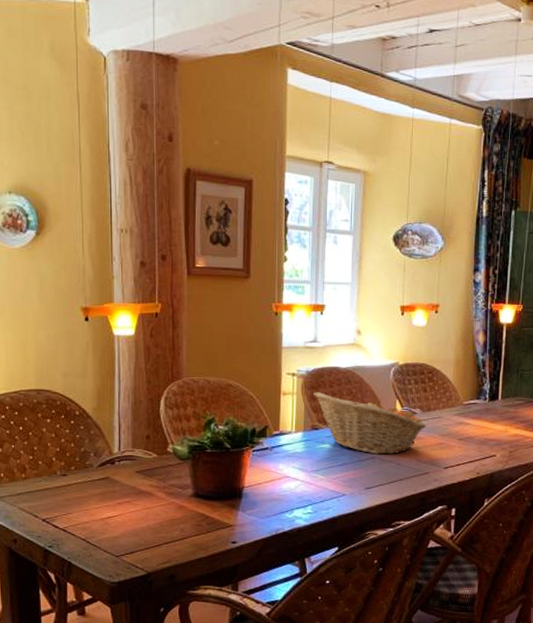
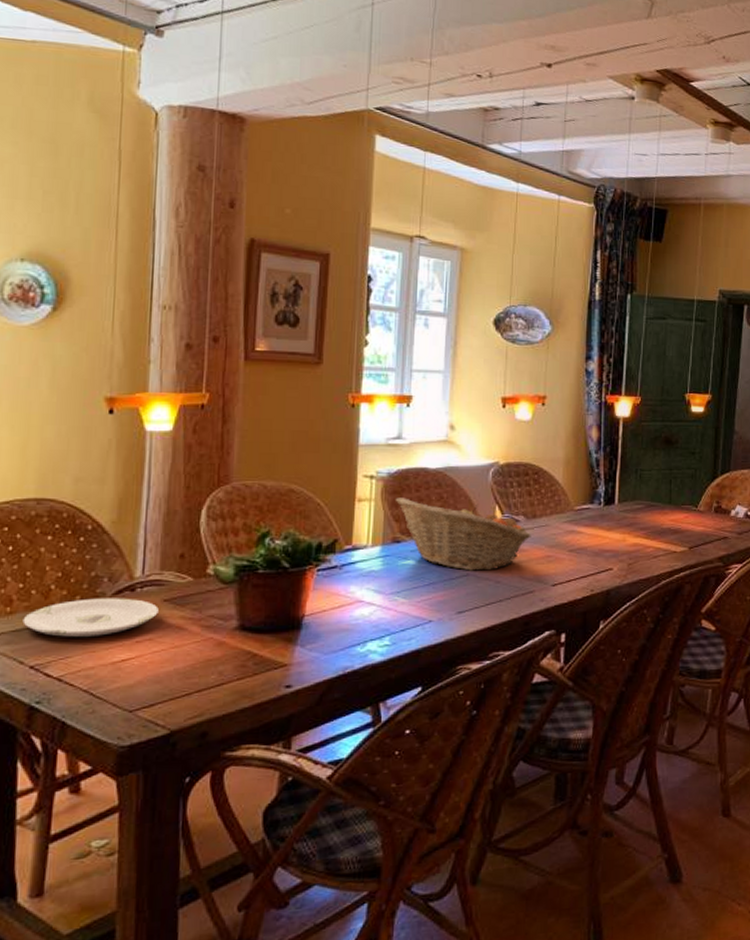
plate: none [34,469,133,499] -> present [23,598,159,638]

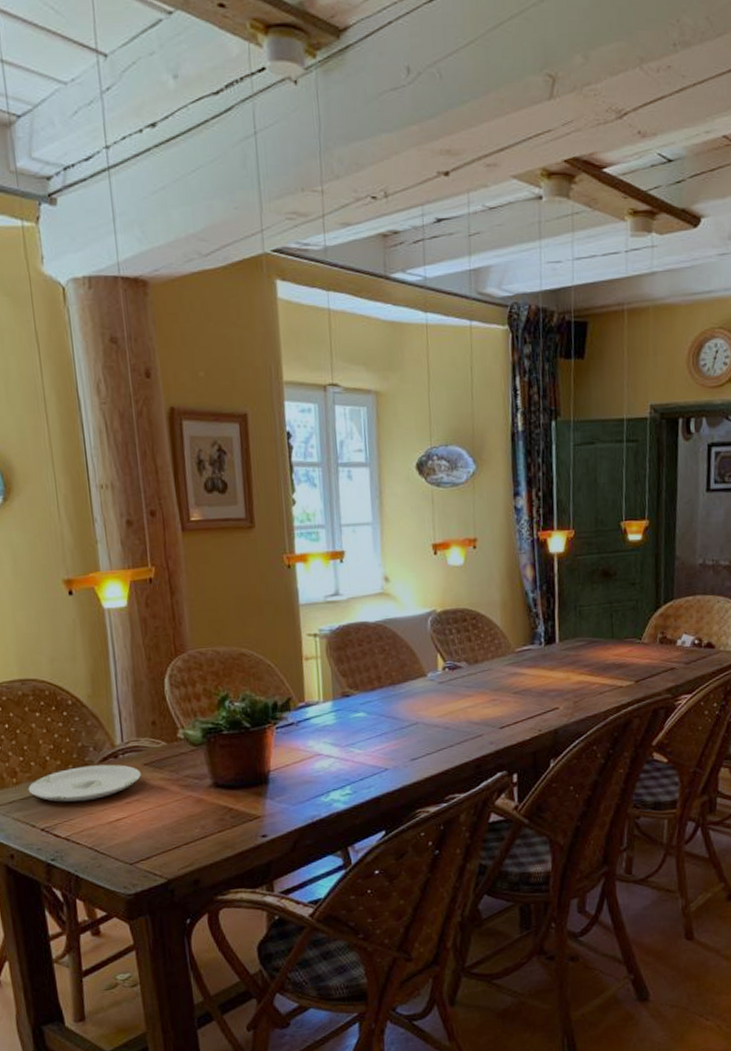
fruit basket: present [395,498,531,571] -> none [339,653,475,720]

